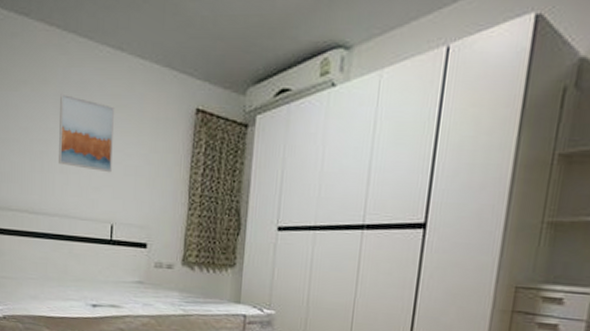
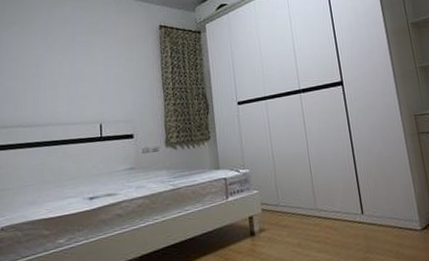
wall art: present [57,93,114,173] -> none [47,27,96,83]

